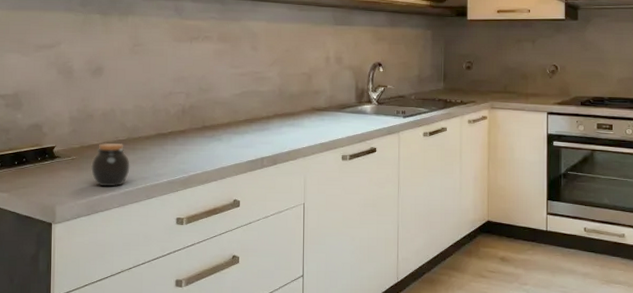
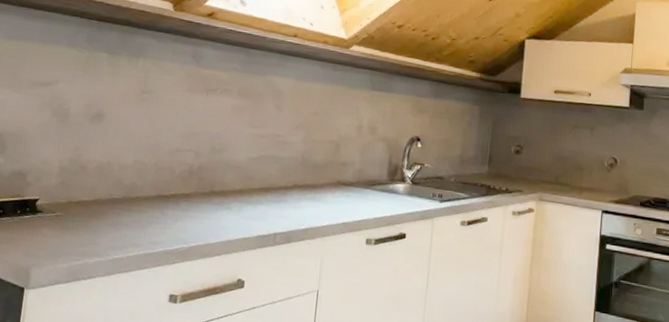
jar: present [91,143,130,187] -> none [77,200,123,252]

